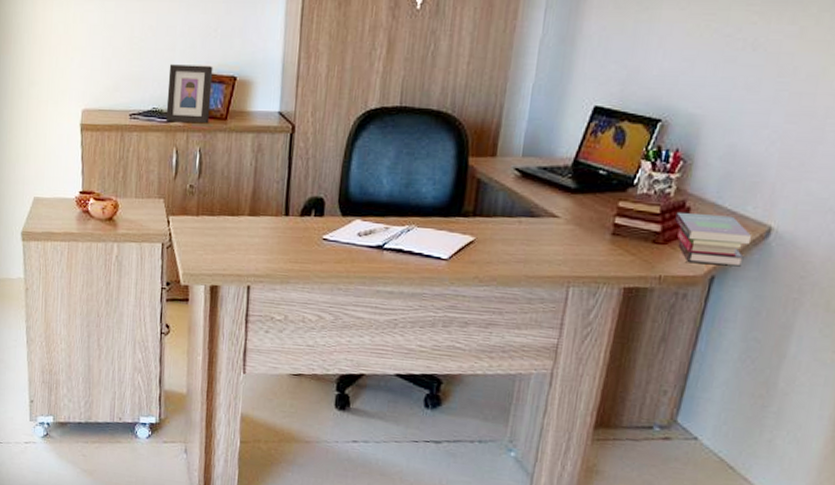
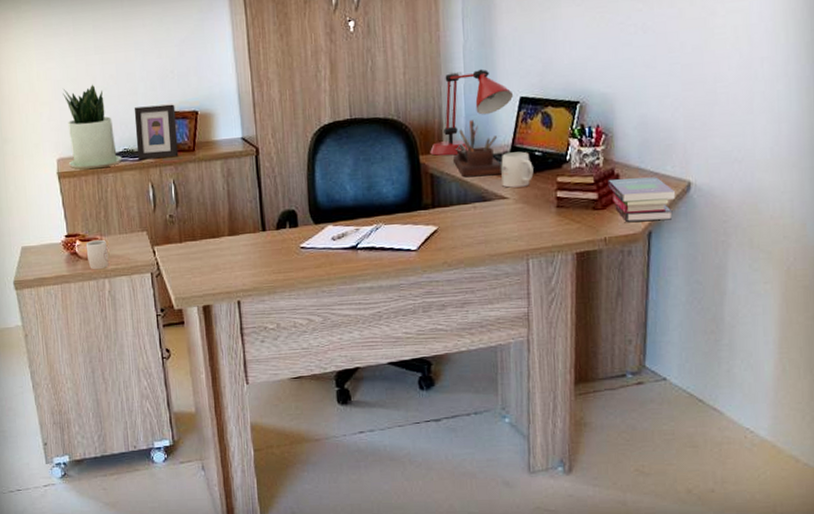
planter: none [93,33,150,126] -> present [62,84,122,170]
mug: none [98,200,122,233] -> present [85,239,109,270]
desk lamp: none [481,67,587,162] -> present [430,69,513,157]
desk organizer: none [506,125,560,190] -> present [453,120,503,178]
mug: none [555,166,595,207] -> present [501,151,534,188]

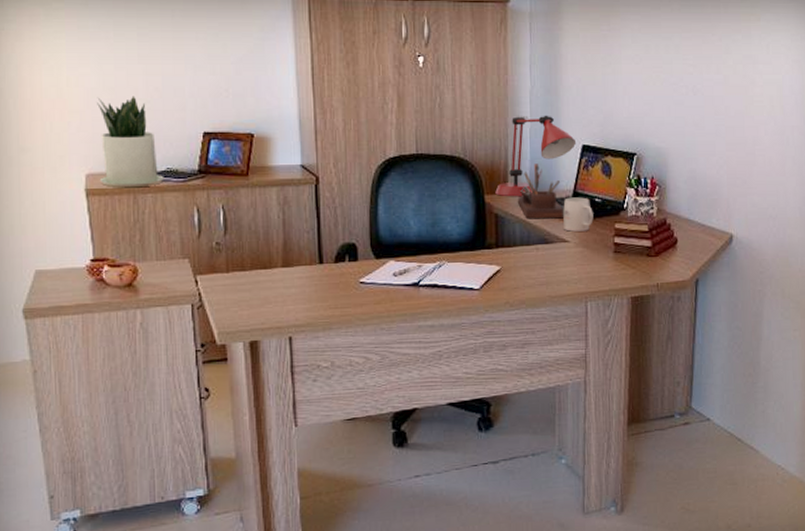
mug: present [85,239,109,270] -> none [115,265,143,299]
picture frame: present [134,104,179,160] -> none [180,124,230,181]
books: present [608,177,675,222] -> none [661,228,719,270]

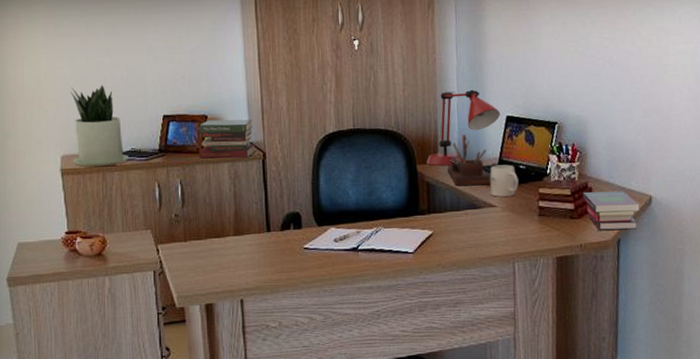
books: none [244,139,308,183] -> present [199,119,256,159]
books: none [661,228,719,270] -> present [582,191,639,231]

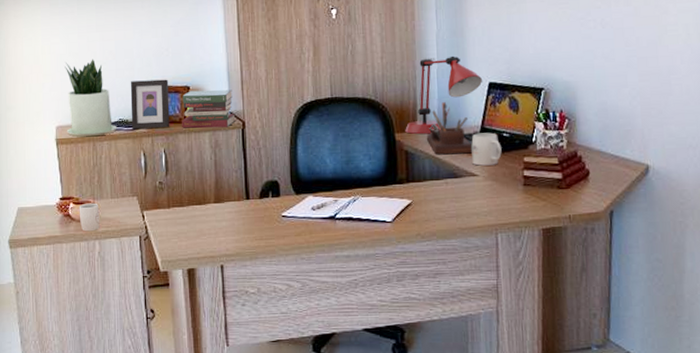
mug: none [87,236,111,268] -> present [79,203,100,232]
picture frame: none [143,107,187,160] -> present [130,79,170,130]
books: present [582,191,639,231] -> none [571,160,635,202]

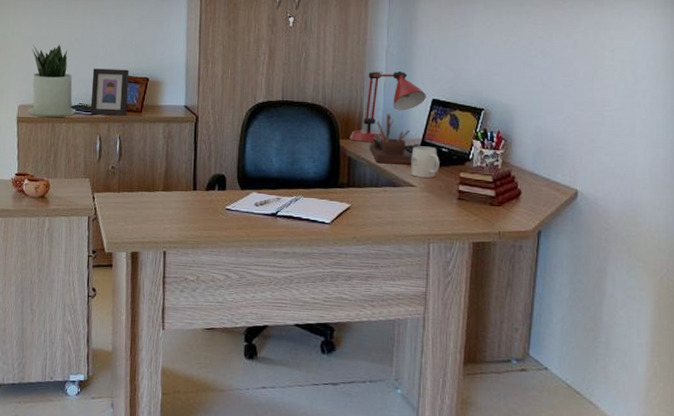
mug: present [79,203,100,232] -> none [32,180,53,209]
books: present [182,89,236,129] -> none [138,82,190,120]

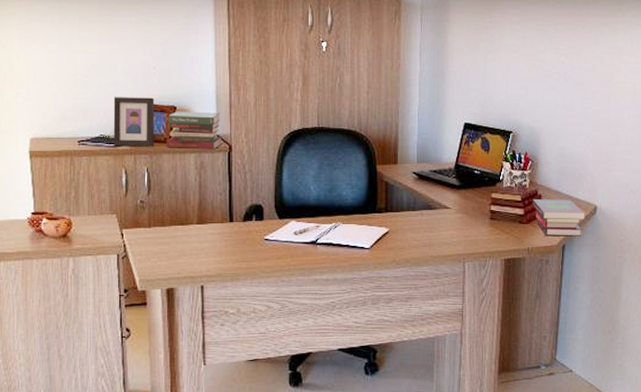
planter: present [28,44,77,118] -> none [42,71,98,151]
books: none [138,82,190,120] -> present [167,111,223,150]
desk lamp: present [350,70,426,143] -> none [386,95,458,168]
desk organizer: present [370,114,413,165] -> none [406,138,447,188]
mug: present [411,146,440,178] -> none [446,169,473,199]
books: none [505,180,563,223] -> present [532,198,584,236]

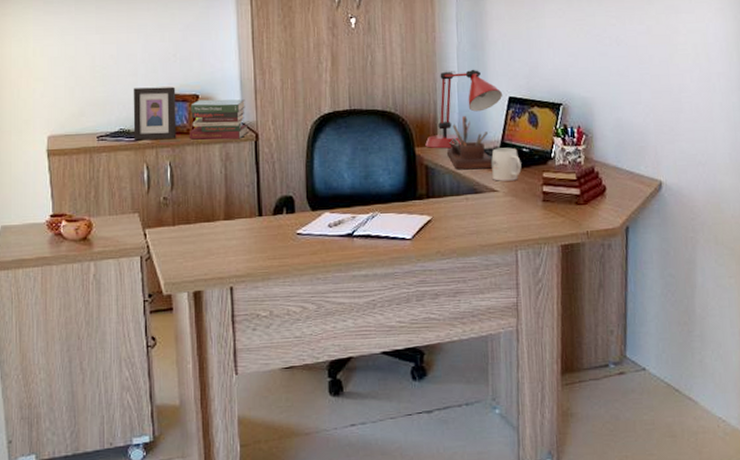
desk lamp: none [386,95,458,168] -> present [425,69,502,149]
desk organizer: none [406,138,447,188] -> present [447,116,493,170]
mug: none [446,169,473,199] -> present [491,147,522,181]
books: present [532,198,584,236] -> none [589,176,649,218]

